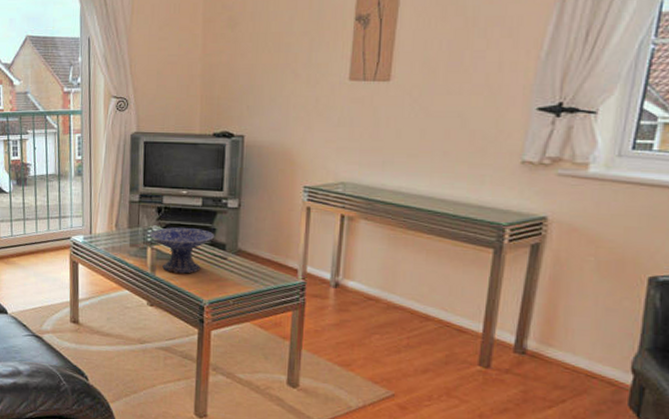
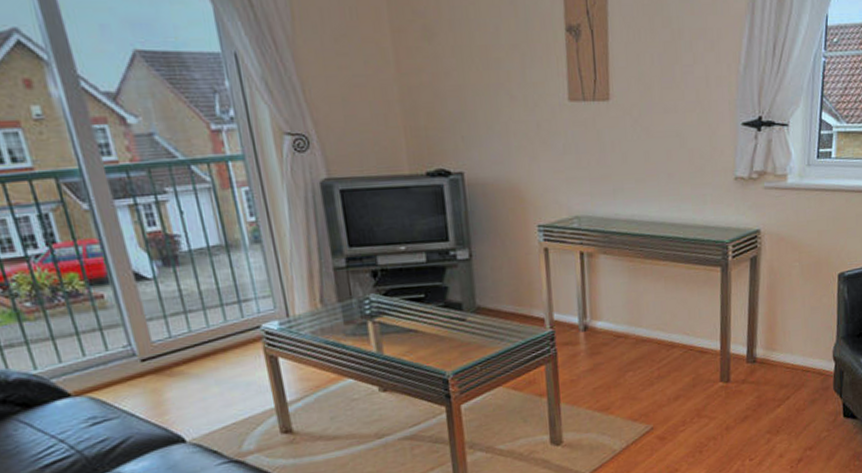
decorative bowl: present [149,227,215,274] -> none [366,289,448,347]

